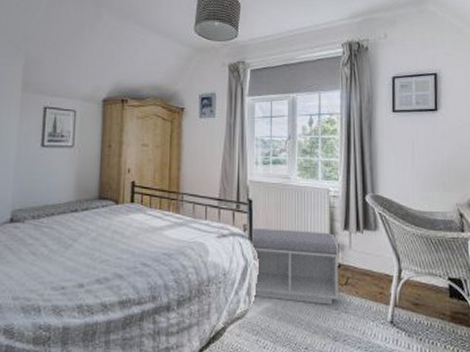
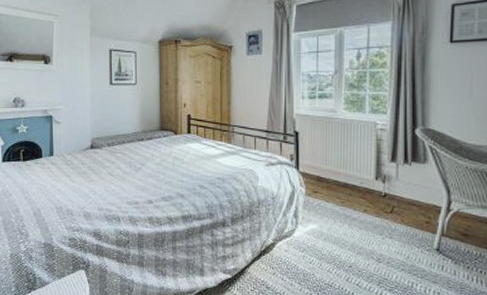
bench: present [252,227,340,305] -> none [299,157,386,230]

